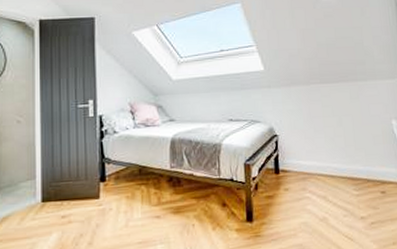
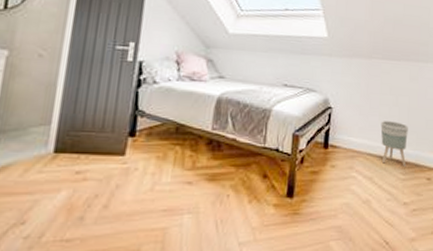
planter: none [327,141,359,183] -> present [380,121,408,167]

